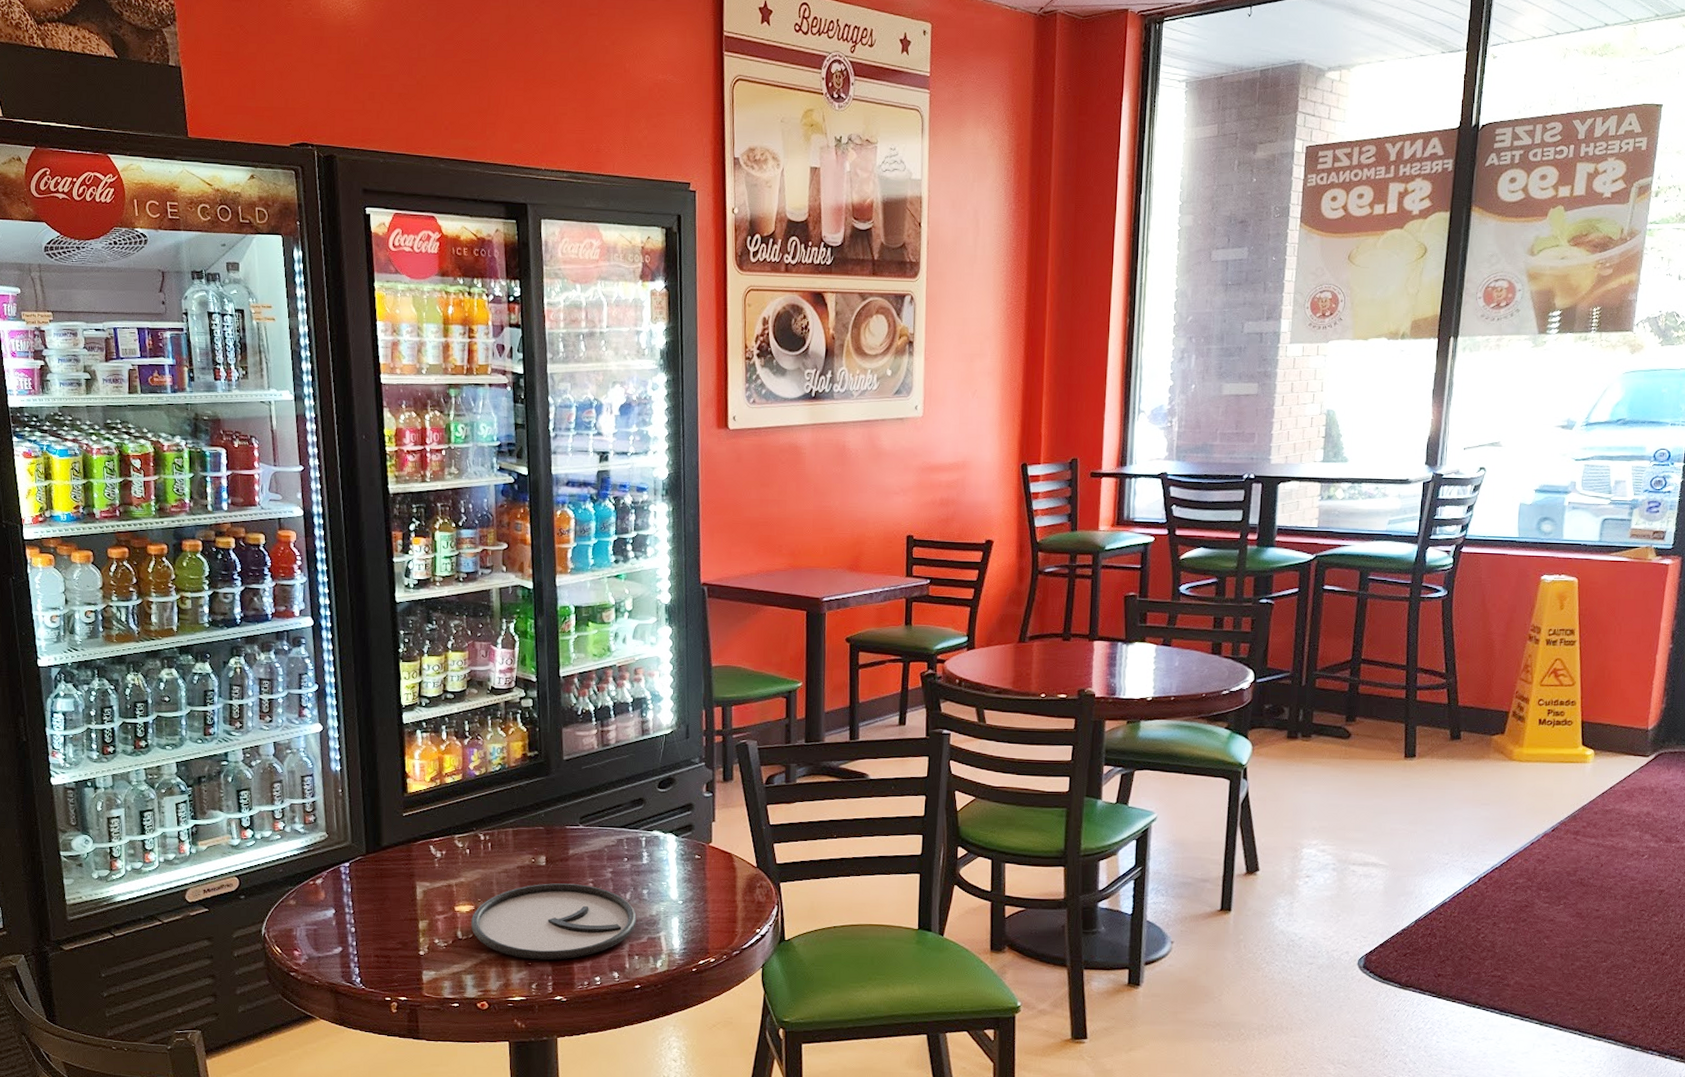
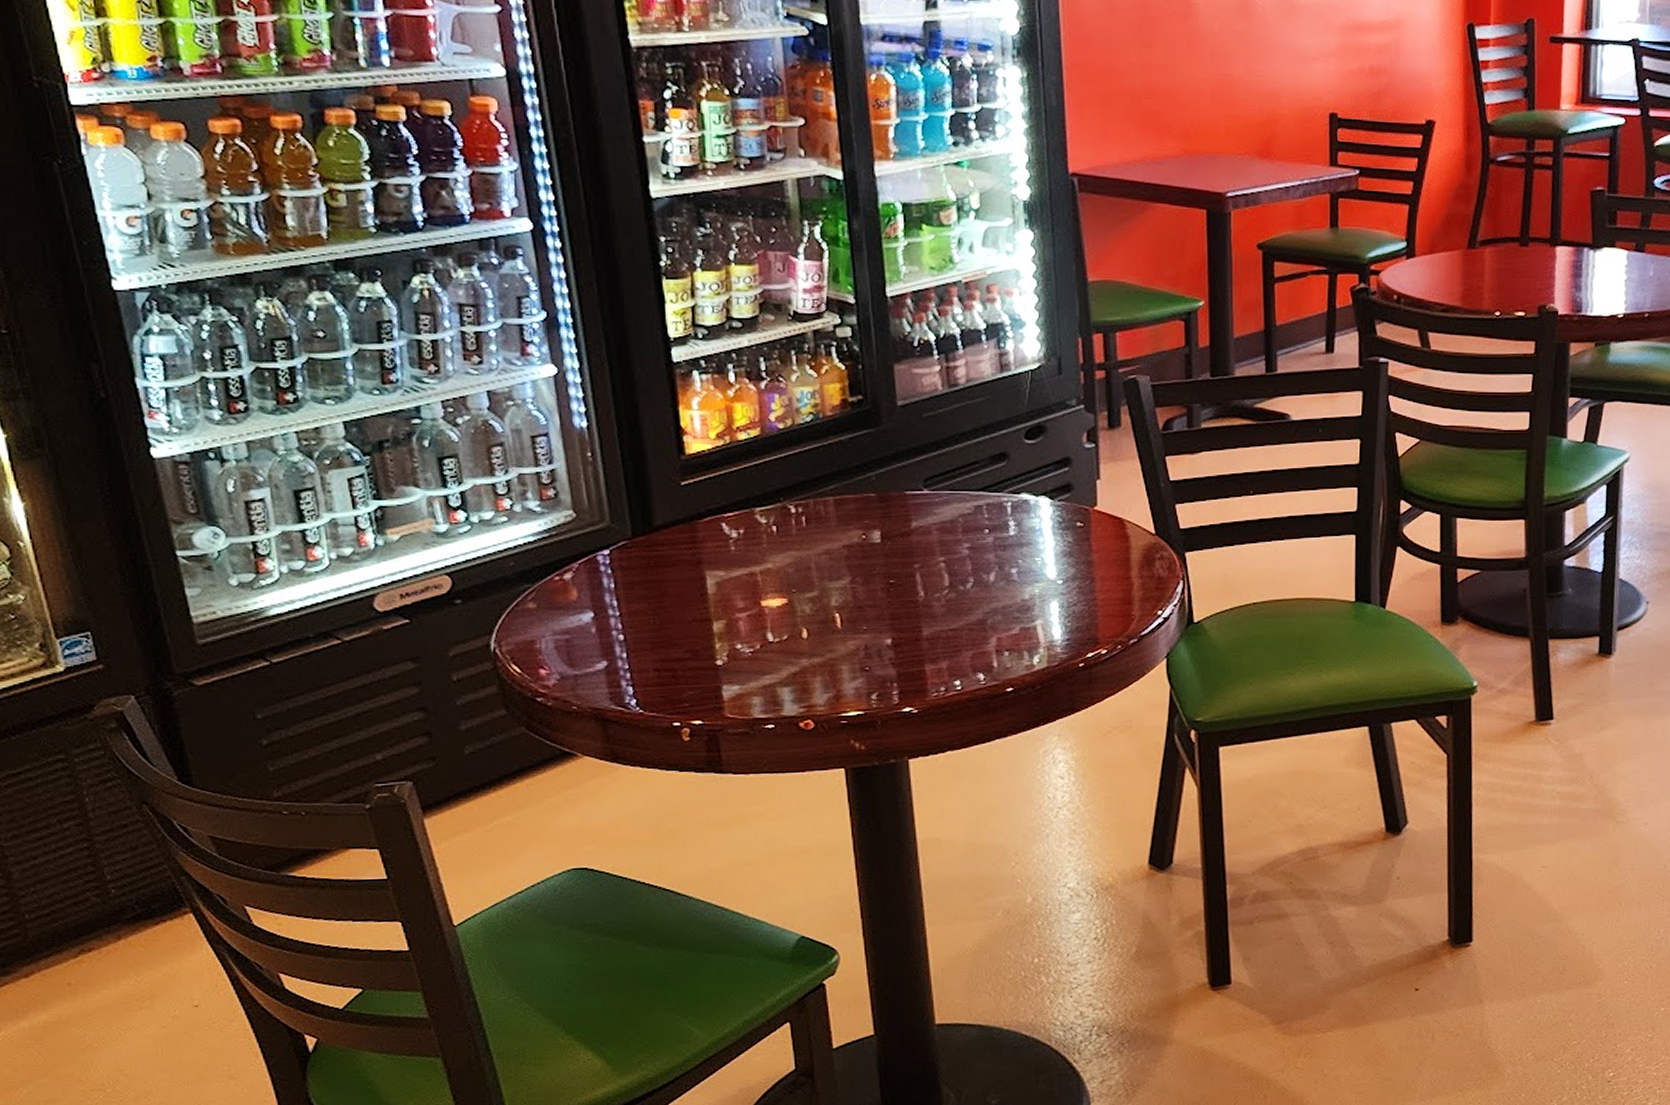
plate: present [470,883,637,960] -> none [783,565,1004,663]

